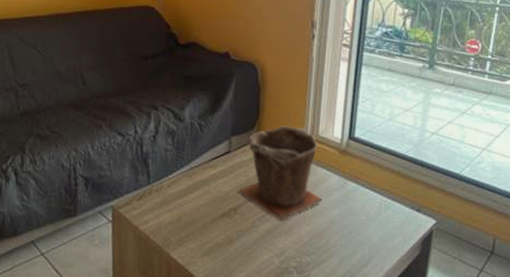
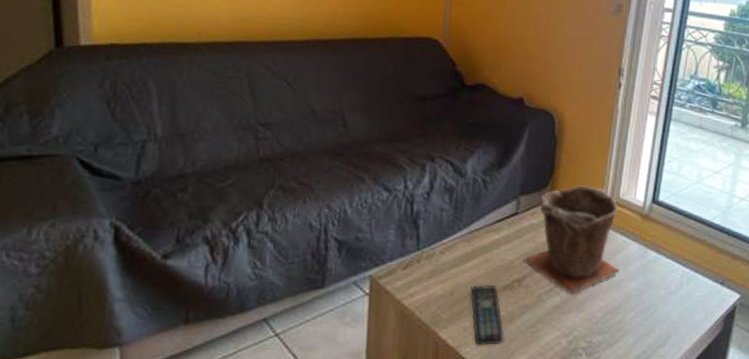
remote control: none [194,212,225,264] -> present [470,284,504,345]

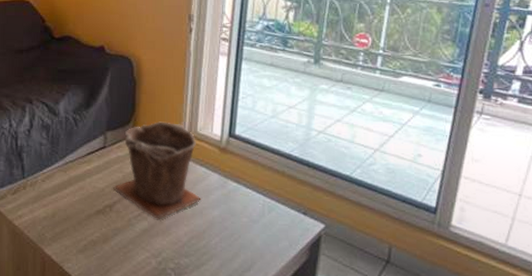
remote control: present [470,284,504,345] -> none [69,209,100,262]

